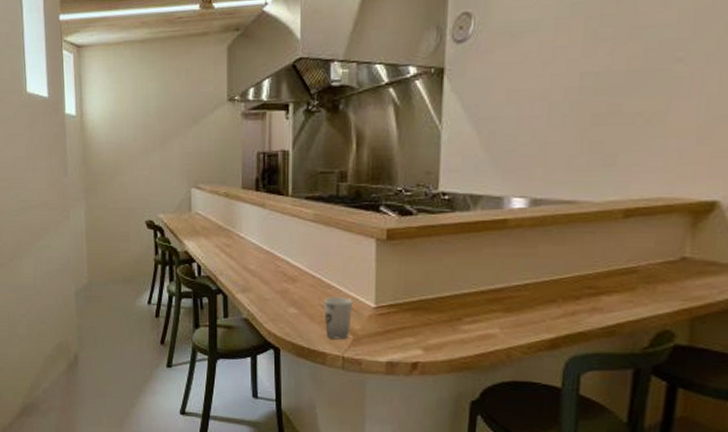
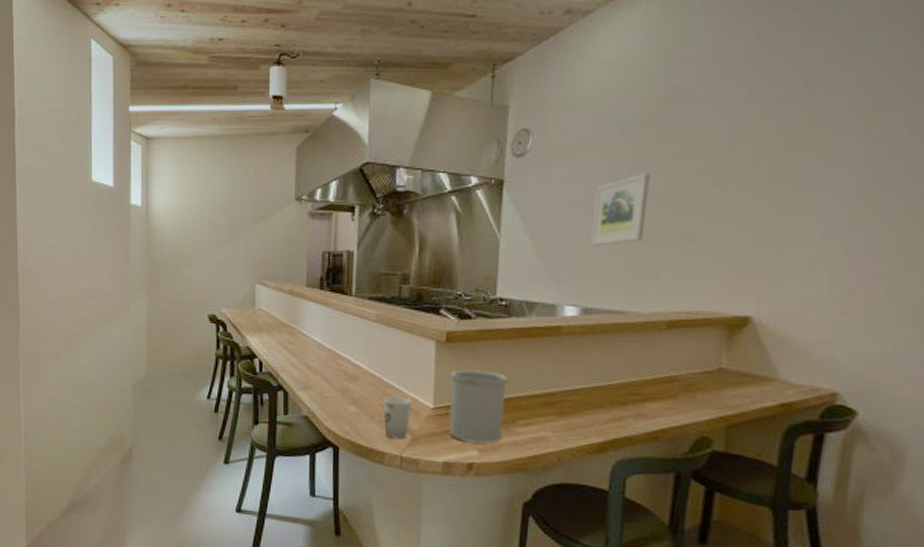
utensil holder: none [391,267,452,343] -> present [449,370,508,444]
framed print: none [539,52,604,134] -> present [590,173,650,246]

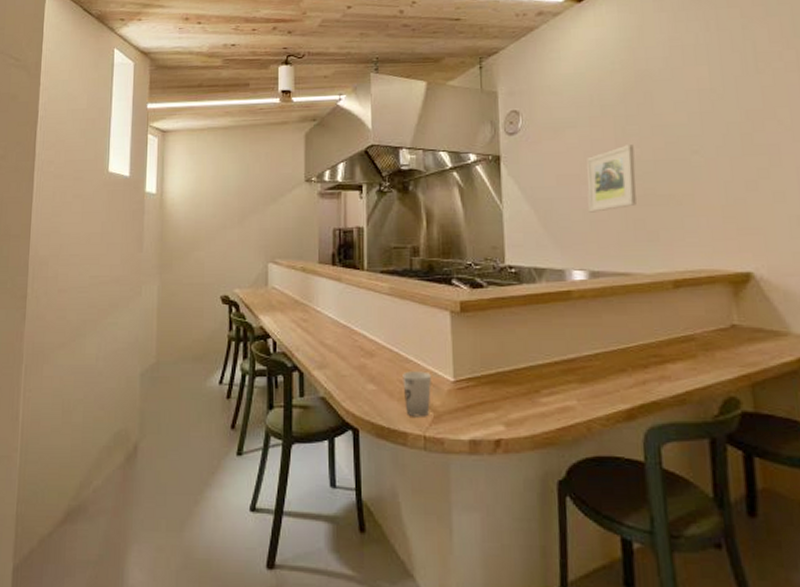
utensil holder: present [449,370,508,444] -> none [469,339,528,418]

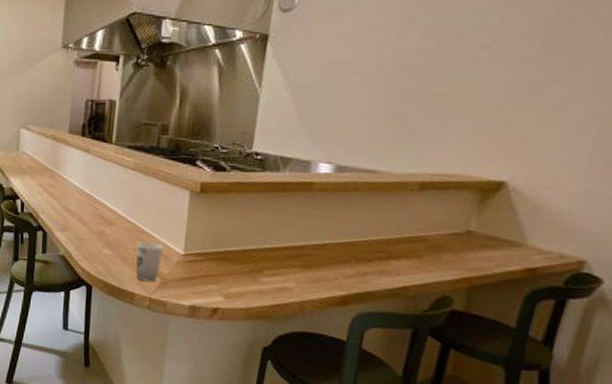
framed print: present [586,144,637,213] -> none [350,32,418,105]

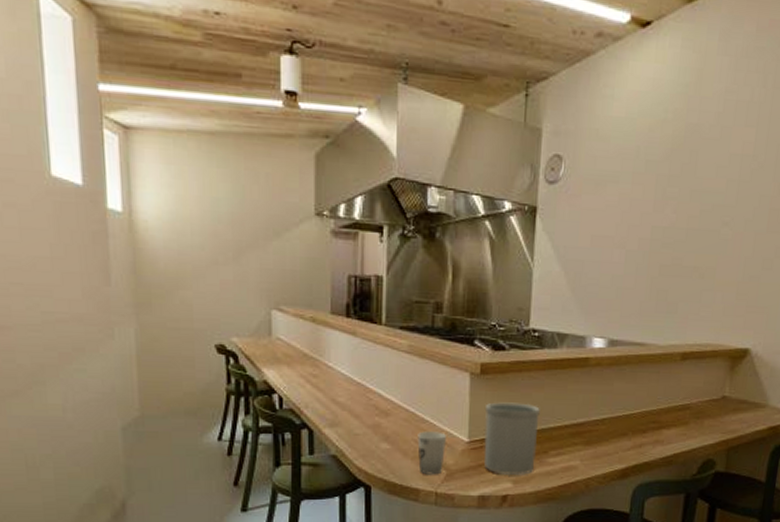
utensil holder: none [197,220,257,291] -> present [484,402,540,476]

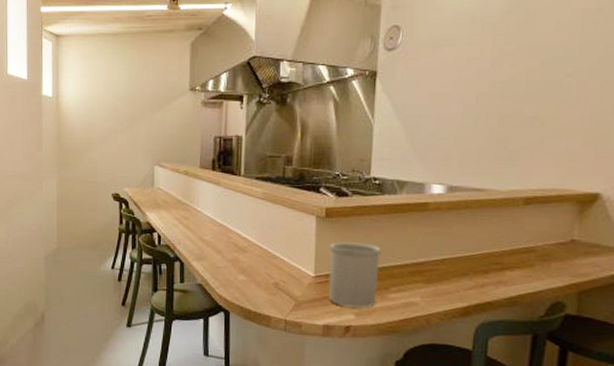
cup: present [417,431,446,475] -> none [269,266,295,305]

